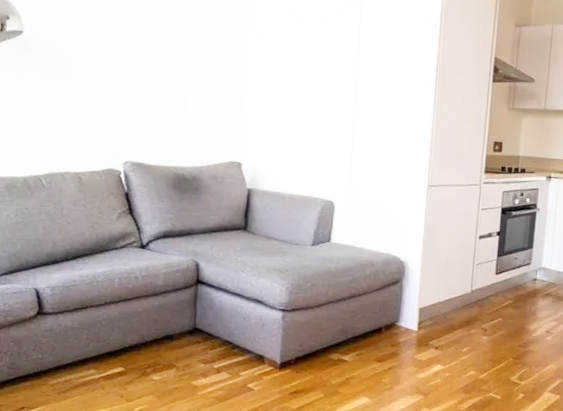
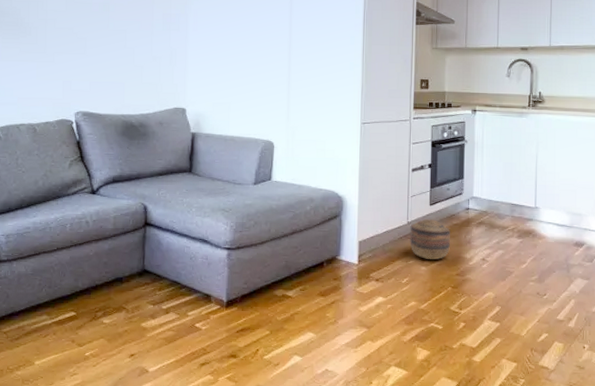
basket: none [472,288,515,330] -> present [410,218,450,259]

